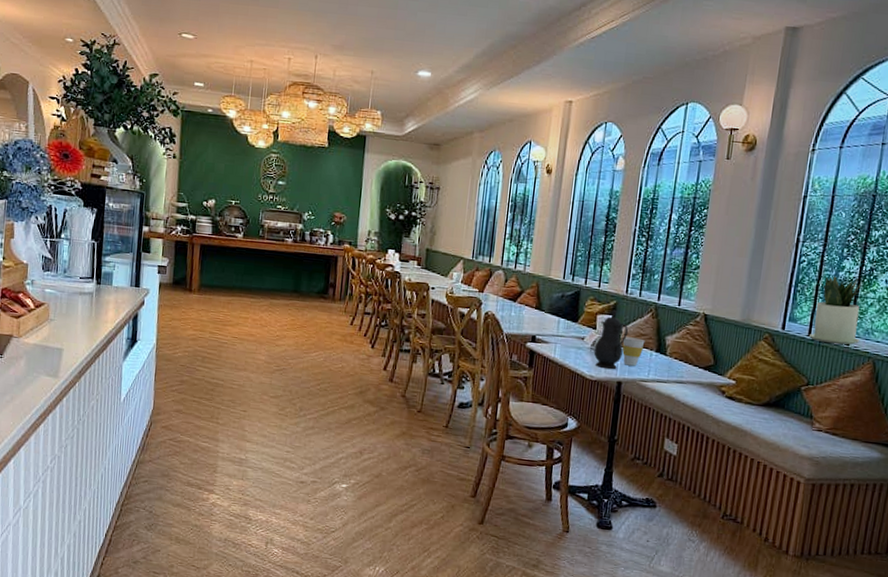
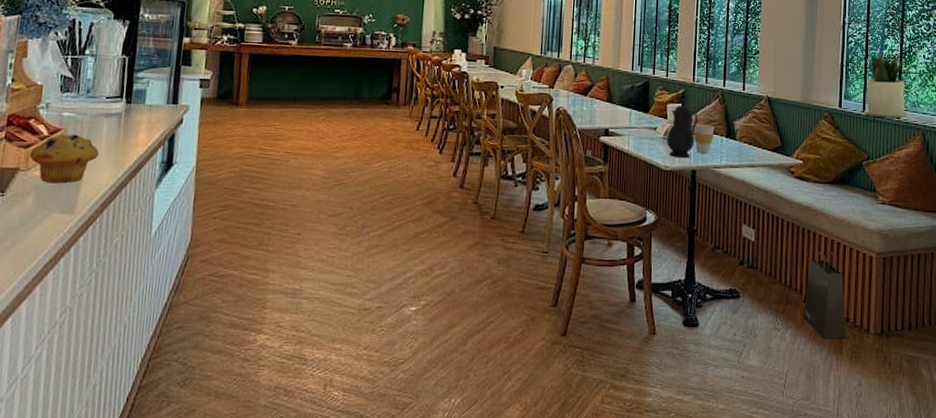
muffin: none [20,307,76,351] -> present [29,134,99,184]
shopping bag: none [719,471,767,558] -> present [803,251,846,339]

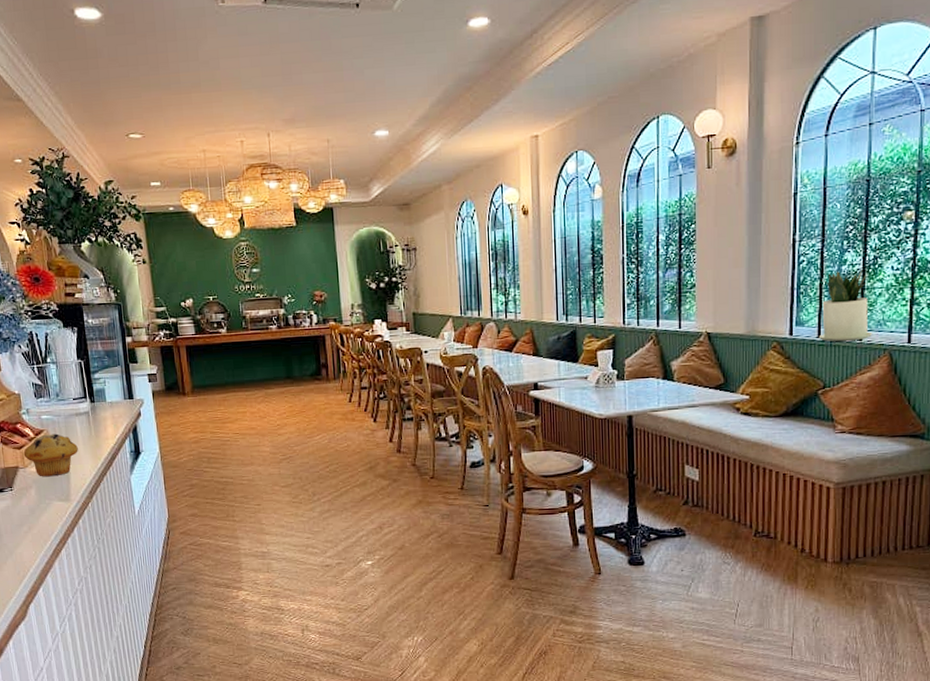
coffeepot: present [666,99,699,157] -> none [599,344,632,404]
cup: present [693,124,715,153] -> none [627,368,650,398]
shopping bag: present [803,251,846,339] -> none [754,485,801,570]

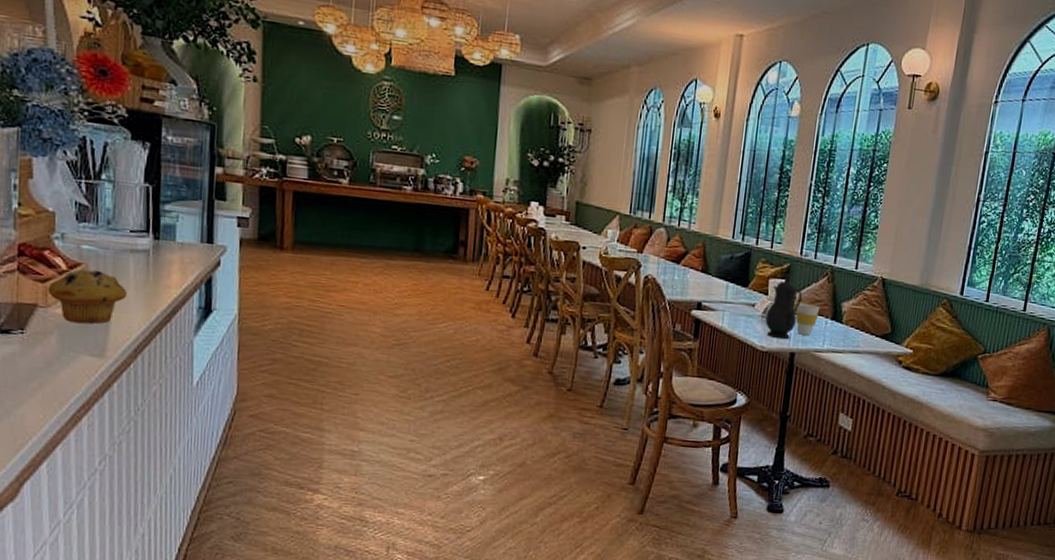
coffeepot: none [599,344,632,404] -> present [765,274,803,339]
cup: none [627,368,650,398] -> present [795,303,820,335]
planter: present [819,270,873,342] -> none [987,238,1039,311]

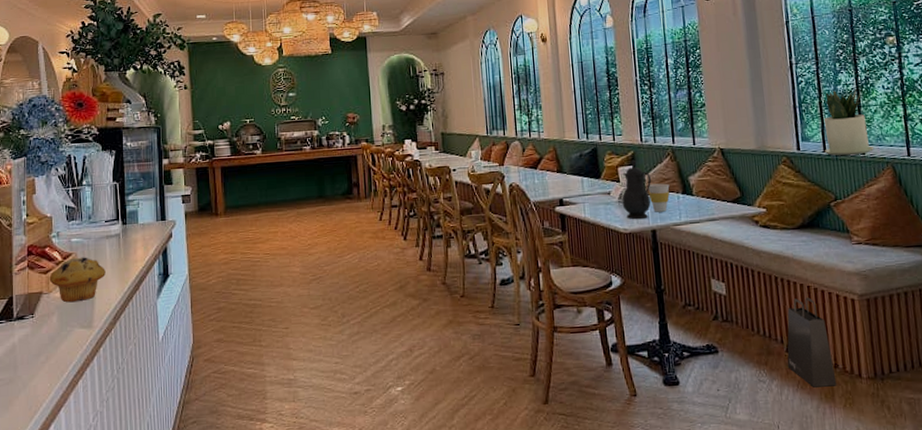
shopping bag: none [893,445,942,534] -> present [787,297,837,388]
planter: none [987,238,1039,311] -> present [823,89,874,156]

